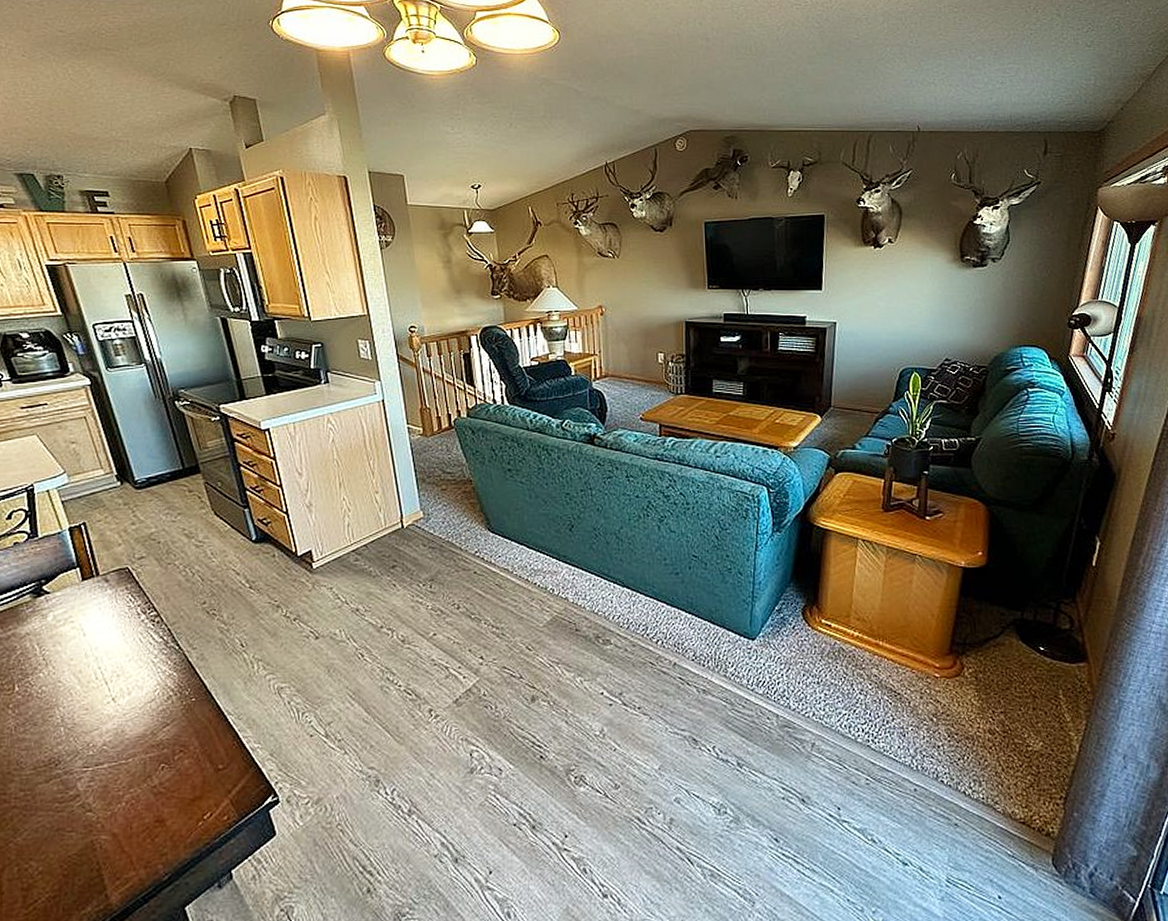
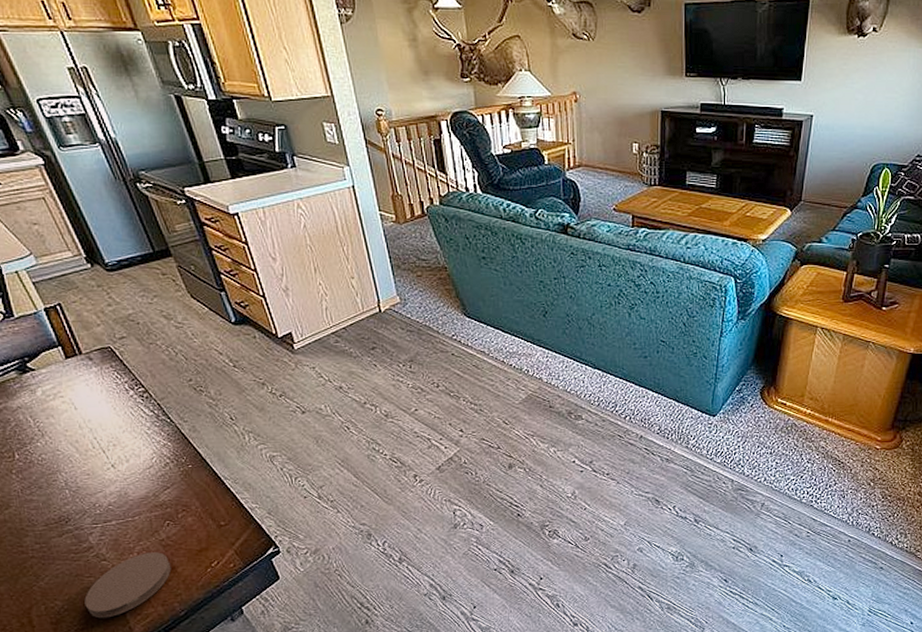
coaster: none [61,801,160,884] -> present [84,552,172,618]

